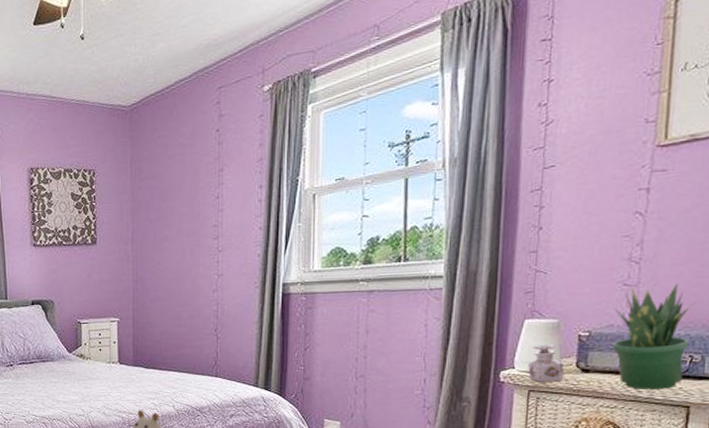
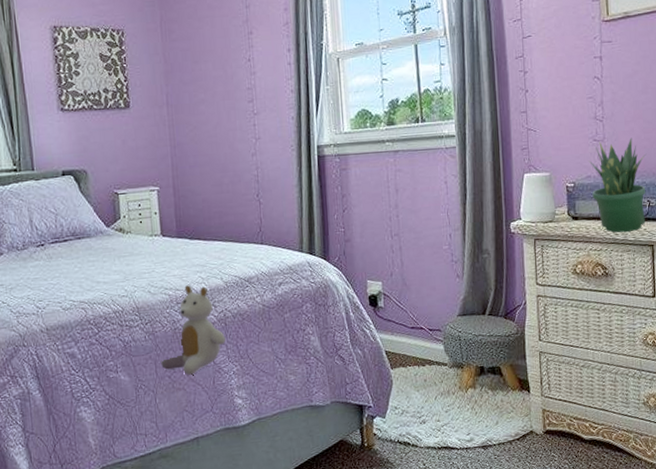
perfume bottle: present [528,344,565,383] -> none [531,195,560,232]

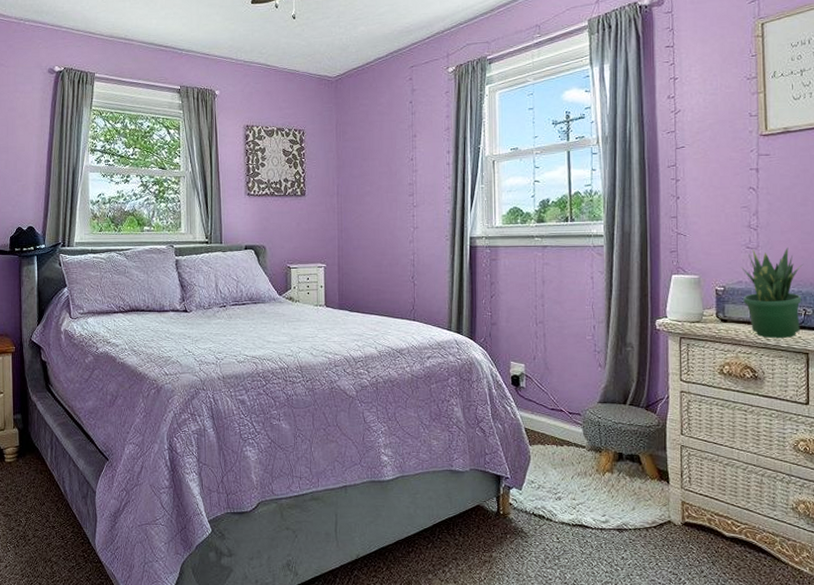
stuffed bear: present [161,285,226,375] -> none [318,351,376,430]

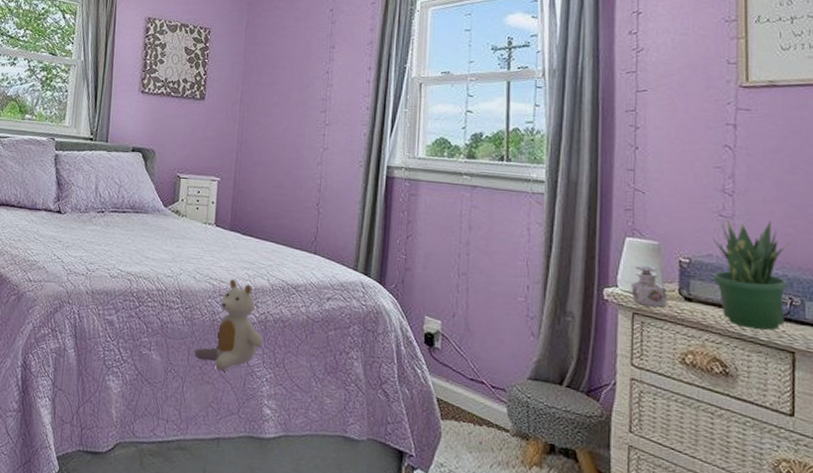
stuffed bear: none [318,351,376,430] -> present [194,279,263,371]
perfume bottle: none [678,296,708,331] -> present [631,264,668,308]

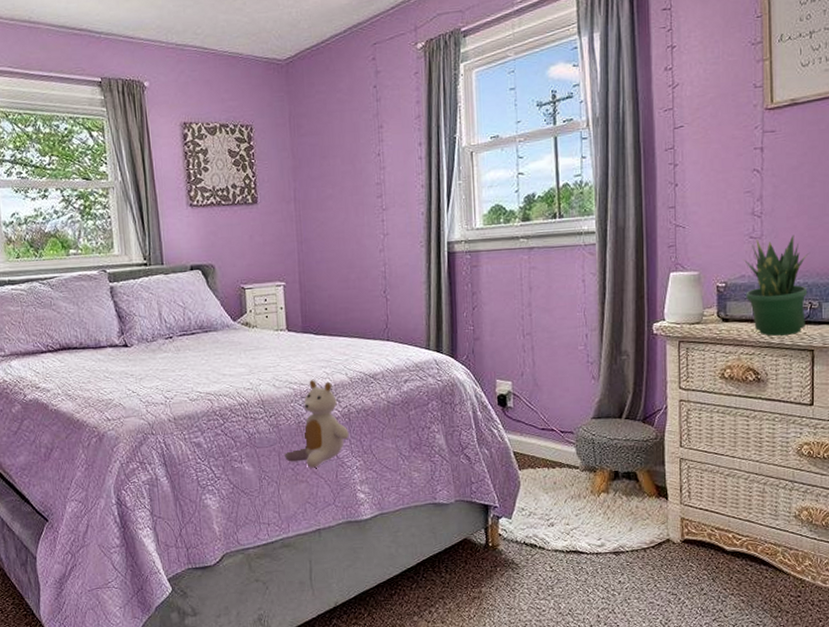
perfume bottle: present [631,264,668,308] -> none [676,295,708,334]

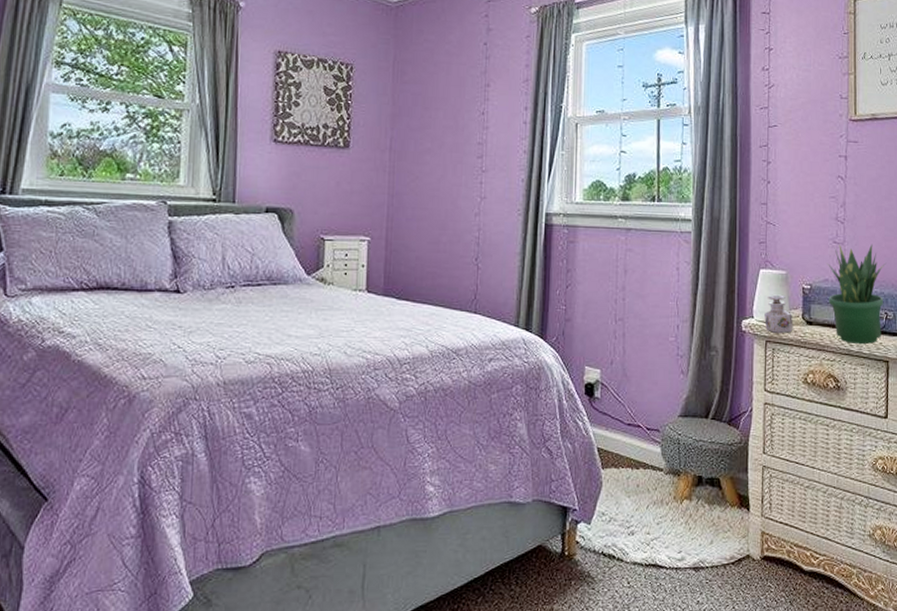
stuffed bear: present [284,380,349,468] -> none [348,350,423,453]
perfume bottle: none [676,295,708,334] -> present [764,294,794,334]

